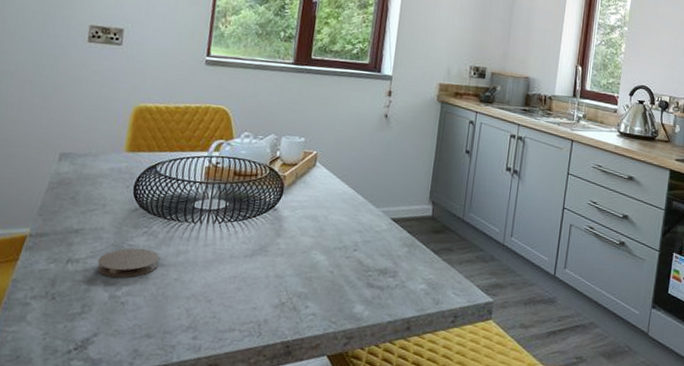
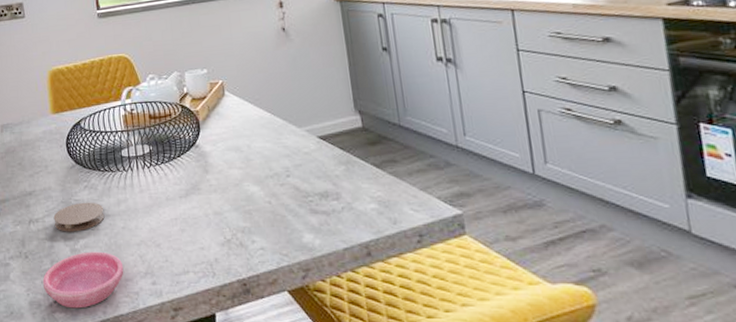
saucer: none [65,299,166,358] -> present [42,251,124,309]

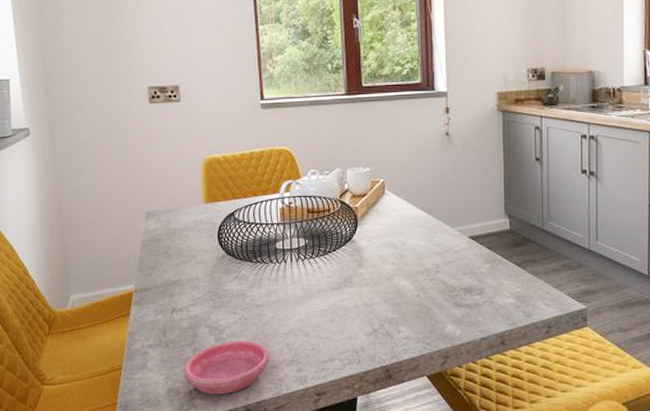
coaster: present [53,202,105,232] -> none [199,292,254,322]

